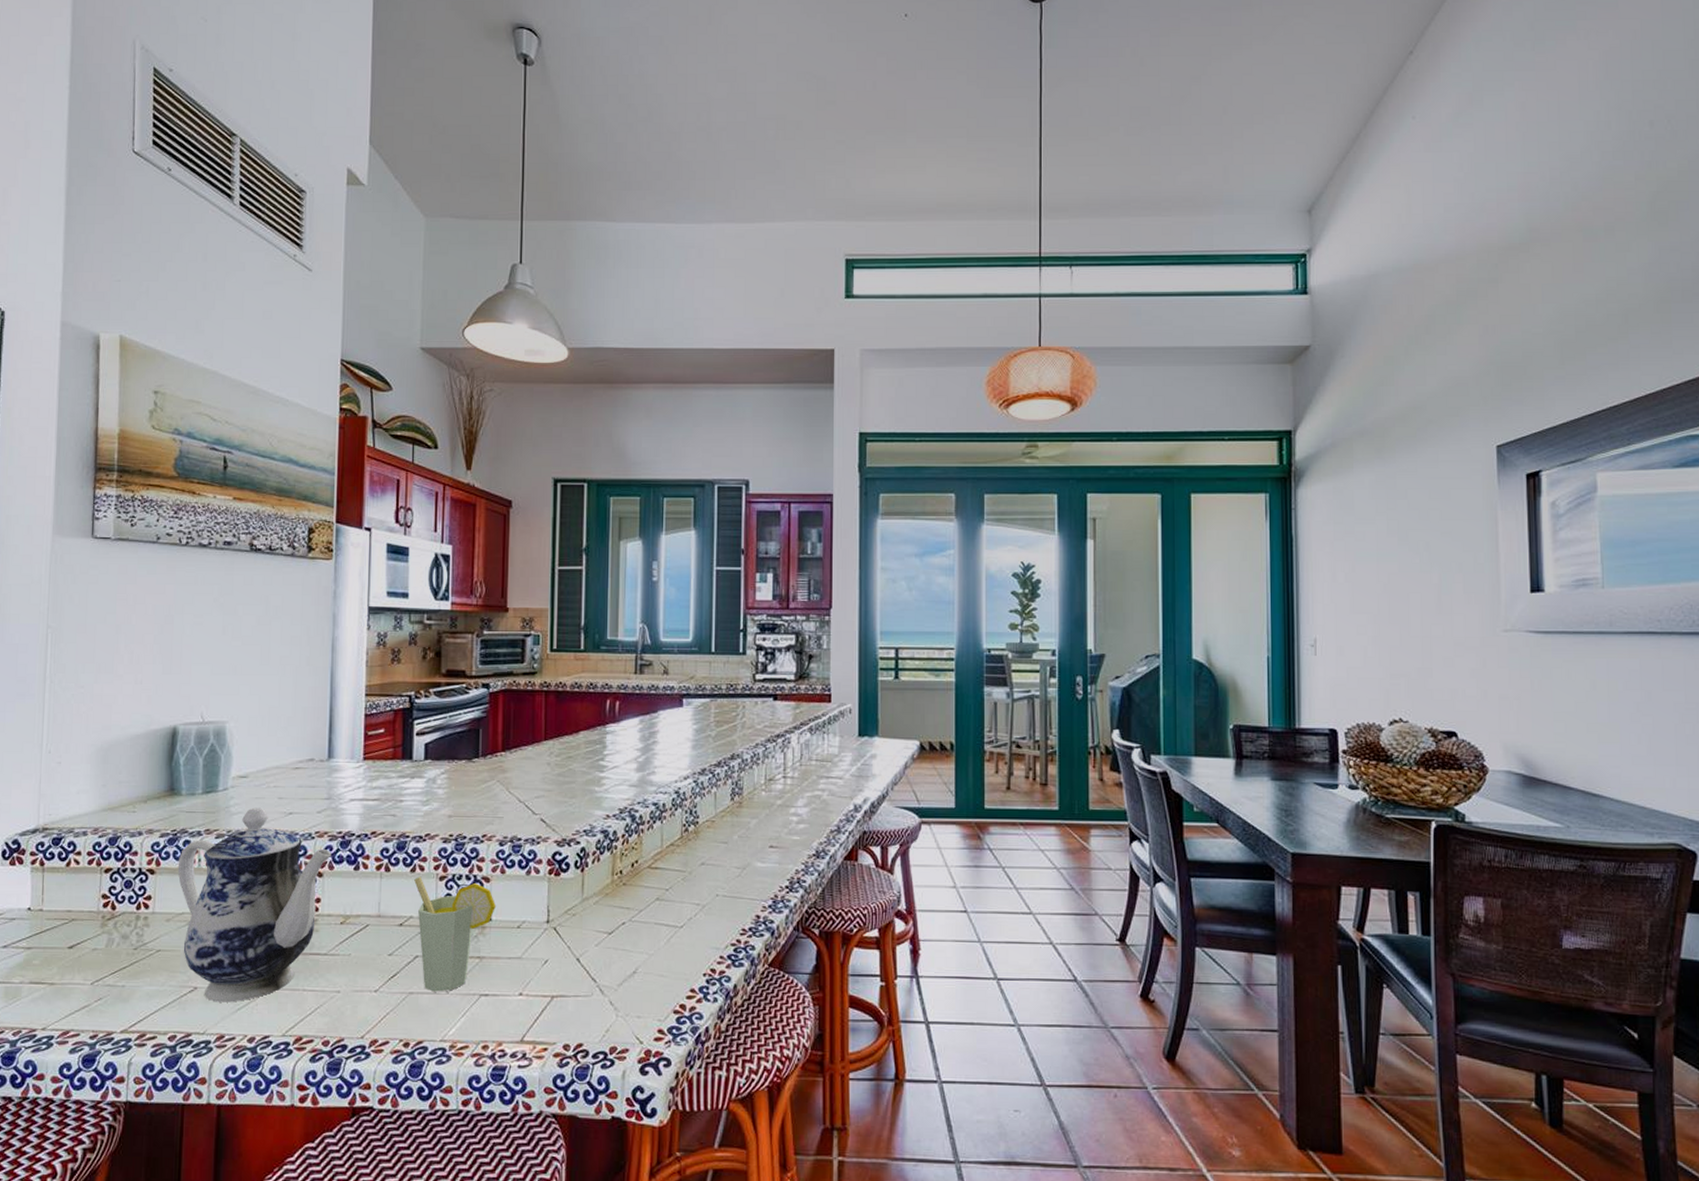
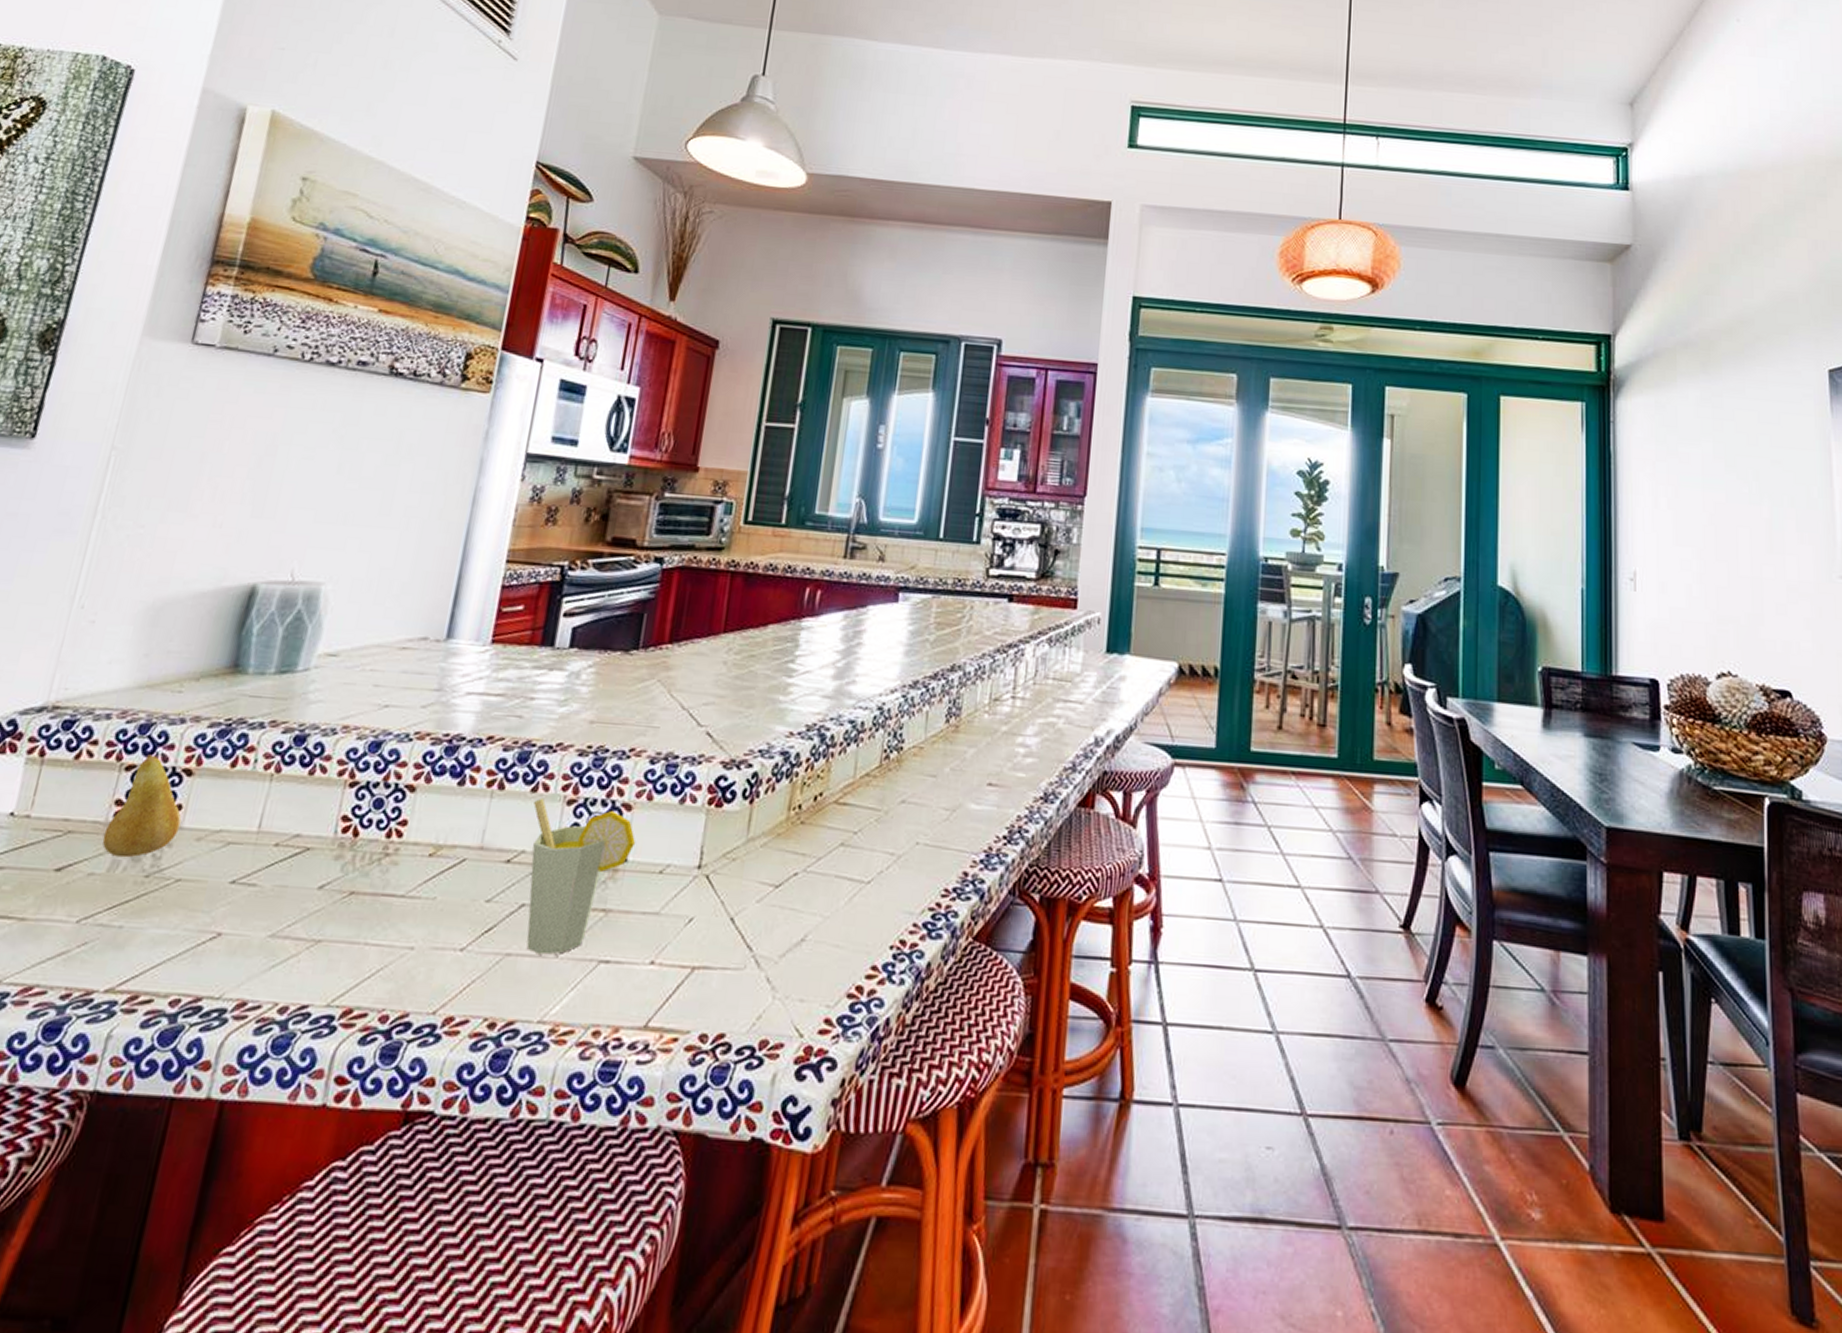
fruit: none [98,860,153,937] -> present [102,754,182,858]
teapot: present [177,807,331,1003] -> none [211,695,432,957]

